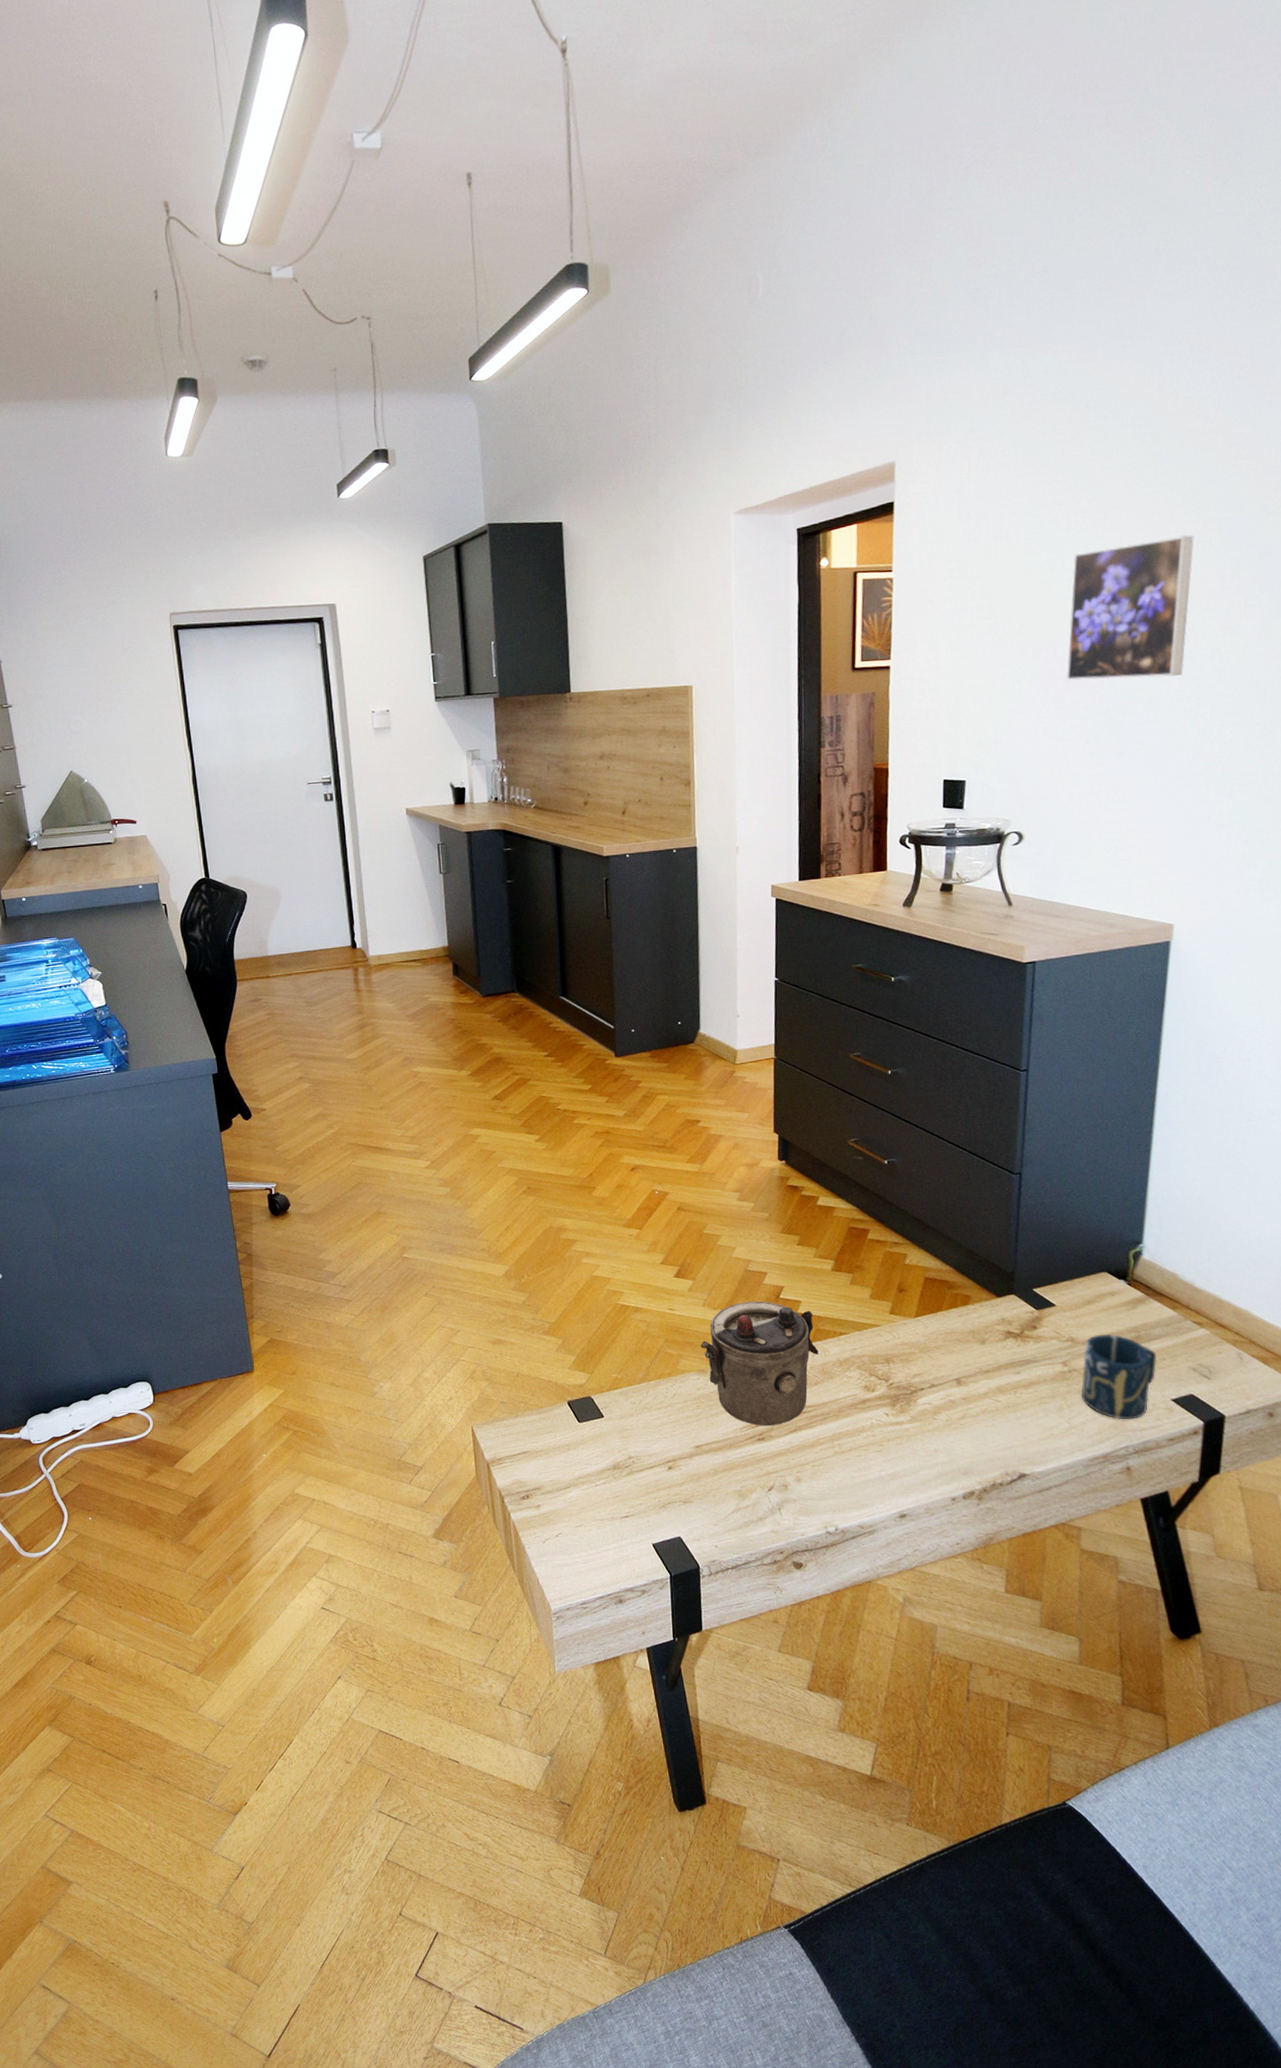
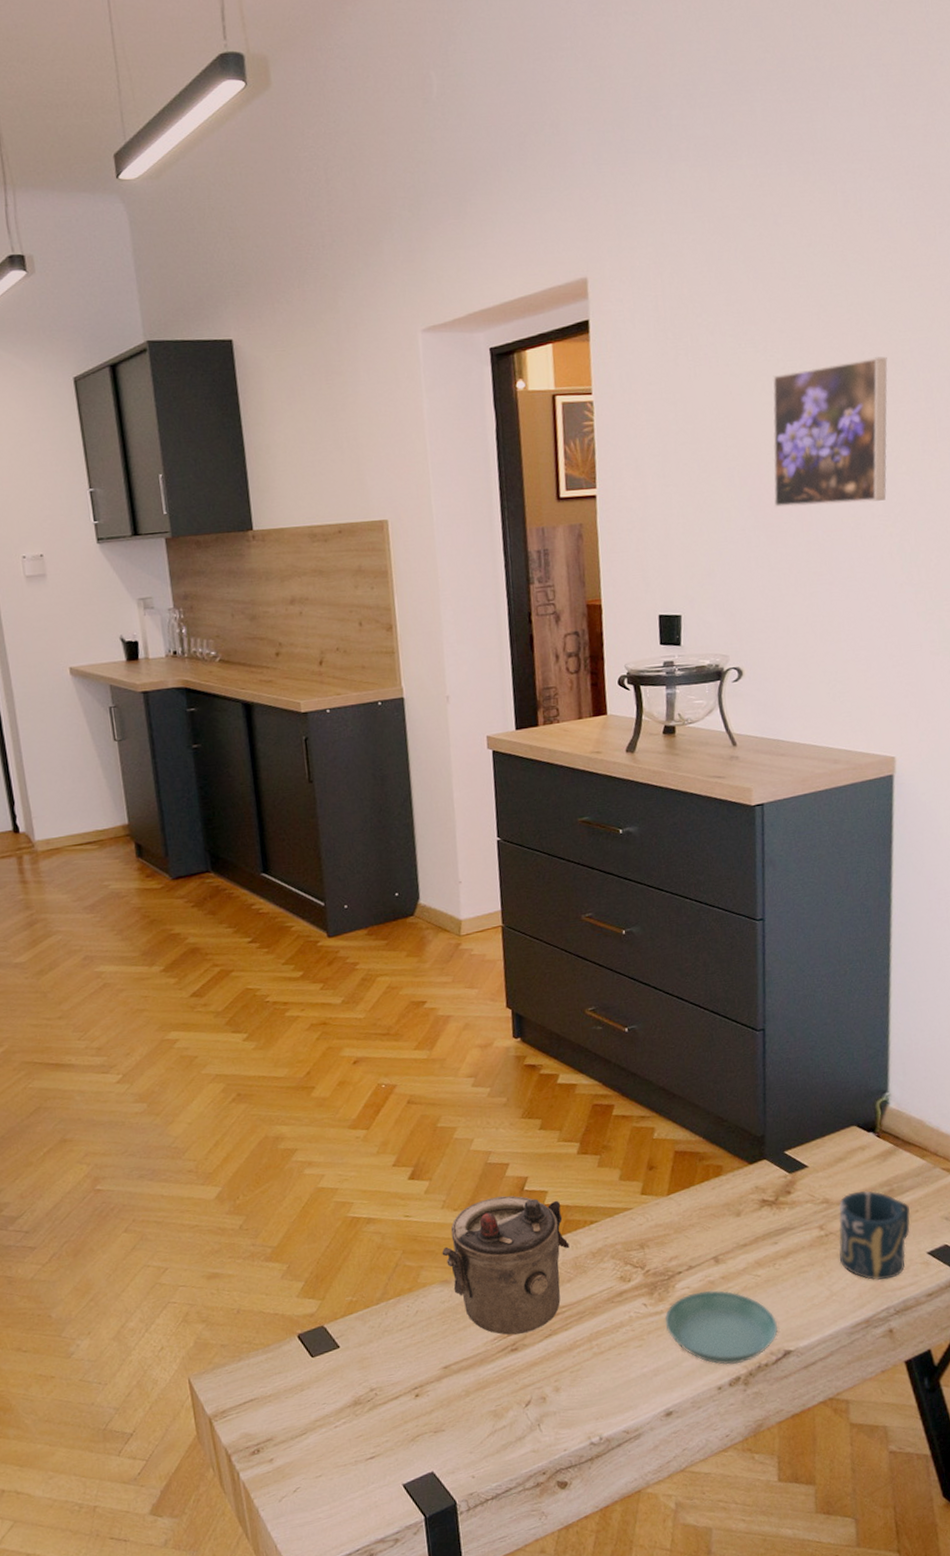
saucer: none [905,1408,1014,1480] -> present [665,1290,778,1365]

